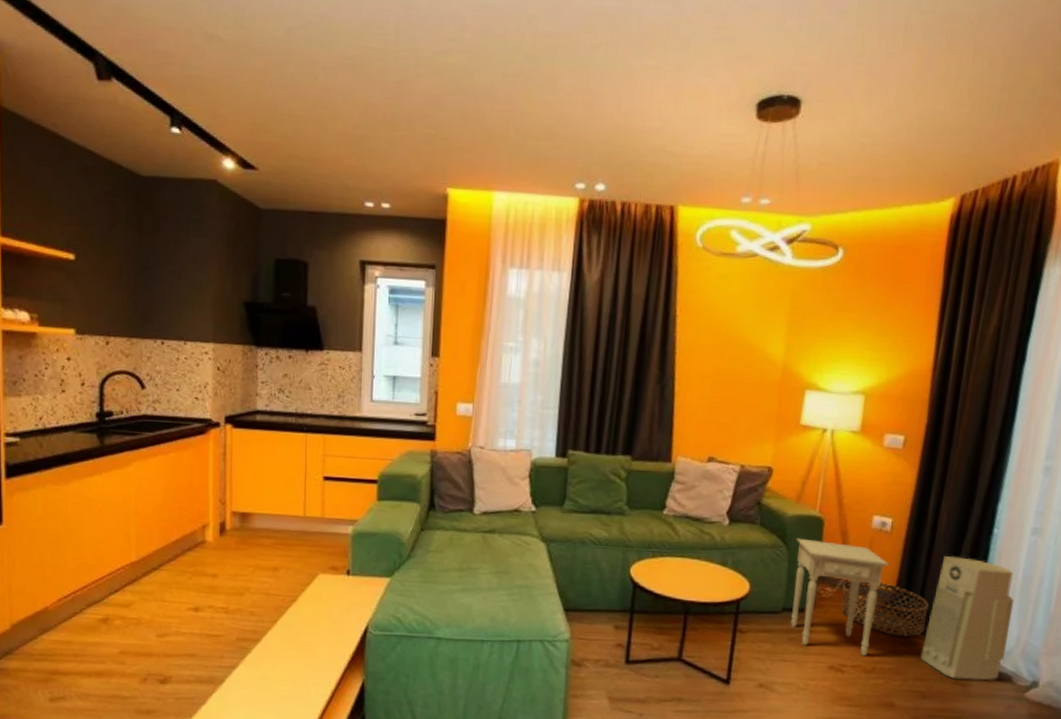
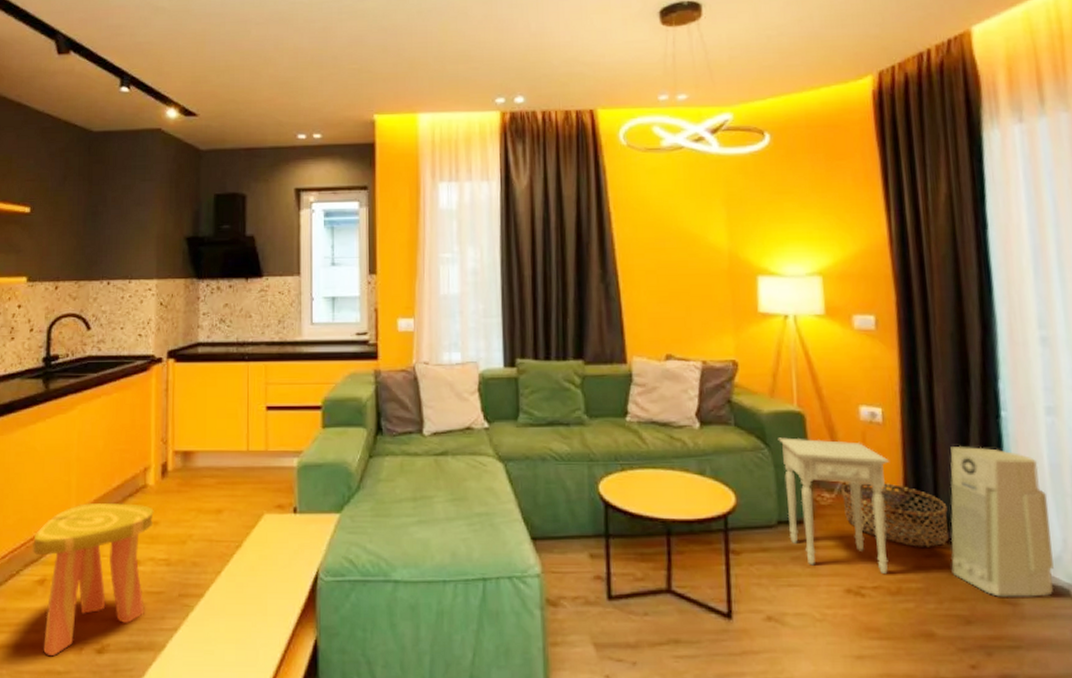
stool: none [95,554,213,684] -> present [33,502,154,657]

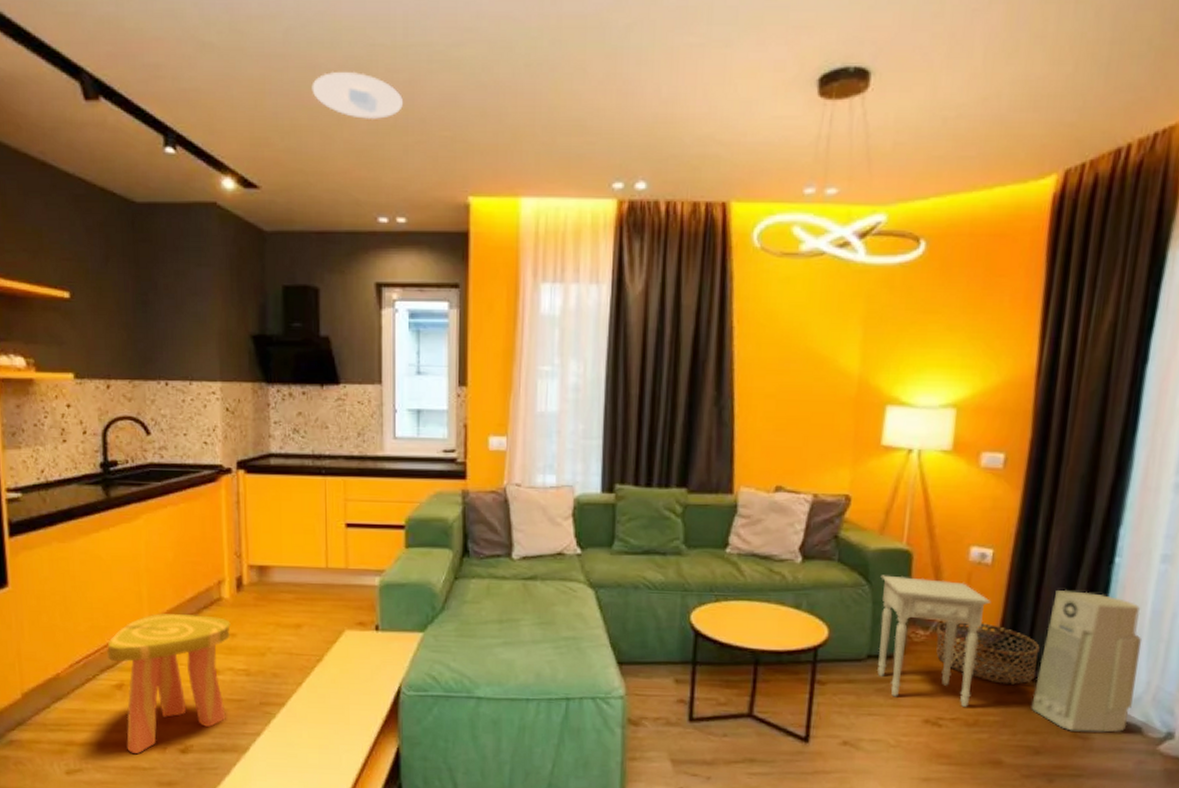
recessed light: none [243,23,318,58] -> present [311,72,403,119]

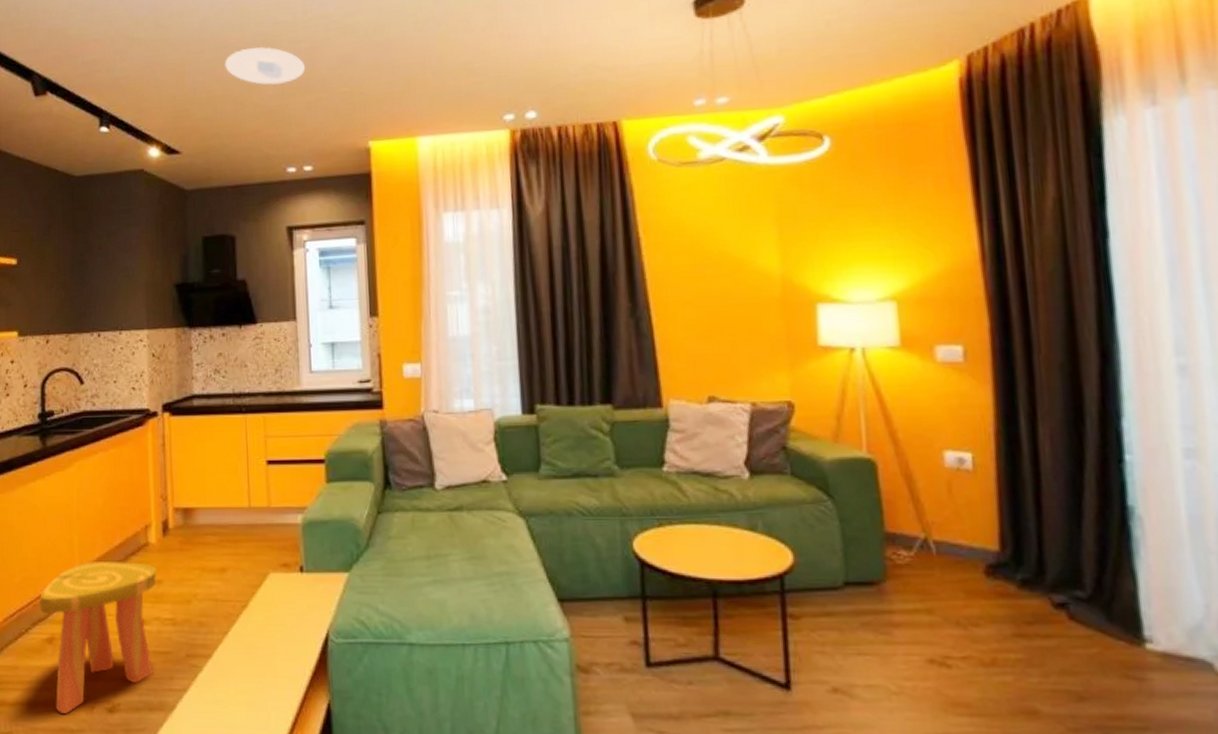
nightstand: present [877,575,992,707] -> none [843,488,983,642]
basket: present [936,621,1040,685] -> none [920,539,1057,613]
air purifier: present [1031,589,1143,733] -> none [1058,495,1193,672]

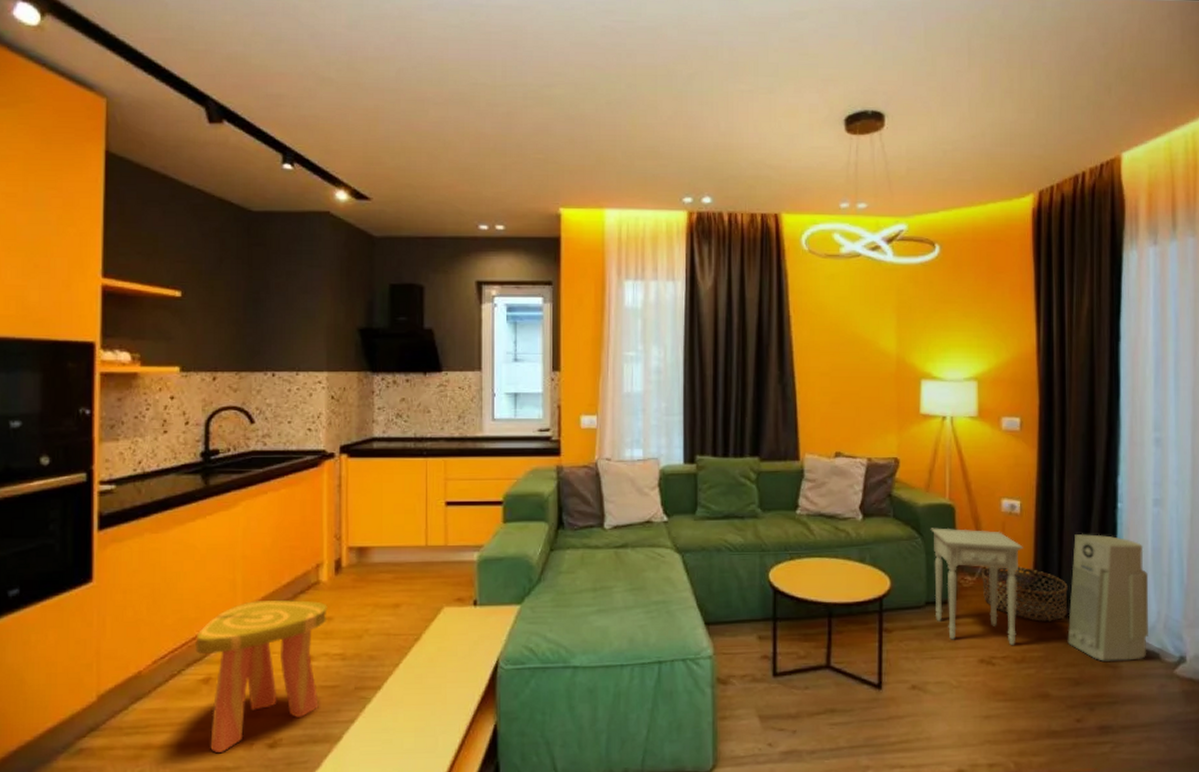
recessed light: present [225,46,305,85] -> none [420,105,501,143]
nightstand: none [843,488,983,642] -> present [930,528,1024,645]
basket: none [920,539,1057,613] -> present [981,567,1068,622]
air purifier: none [1058,495,1193,672] -> present [1067,533,1149,661]

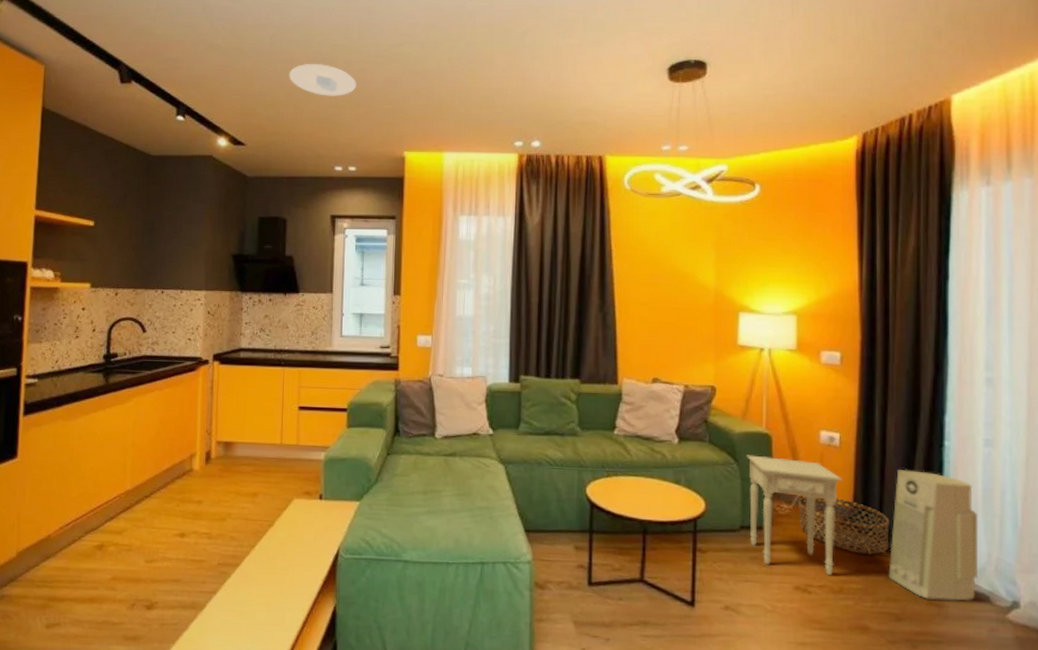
stool: present [195,599,328,754] -> none [93,482,198,610]
recessed light: none [420,105,501,143] -> present [289,64,356,96]

